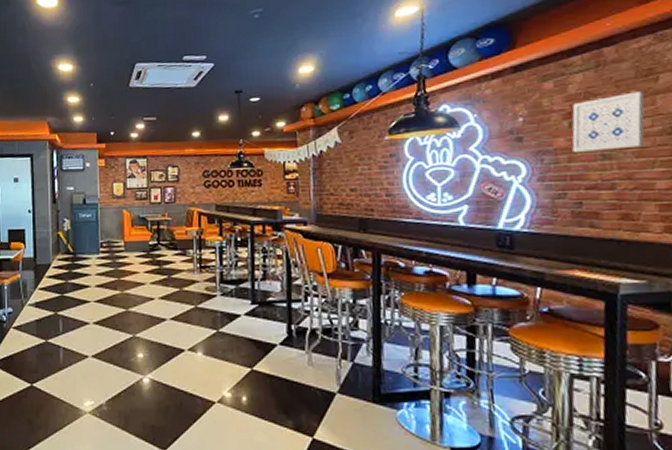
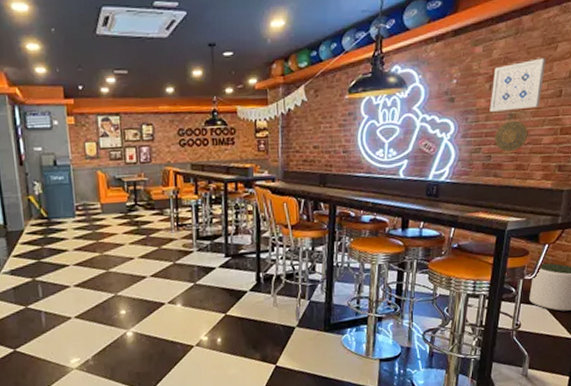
decorative plate: none [584,161,633,199] -> present [495,120,528,153]

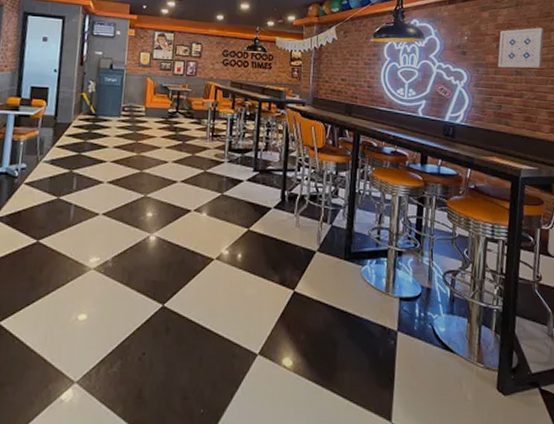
decorative plate: present [495,120,528,153] -> none [504,76,534,105]

